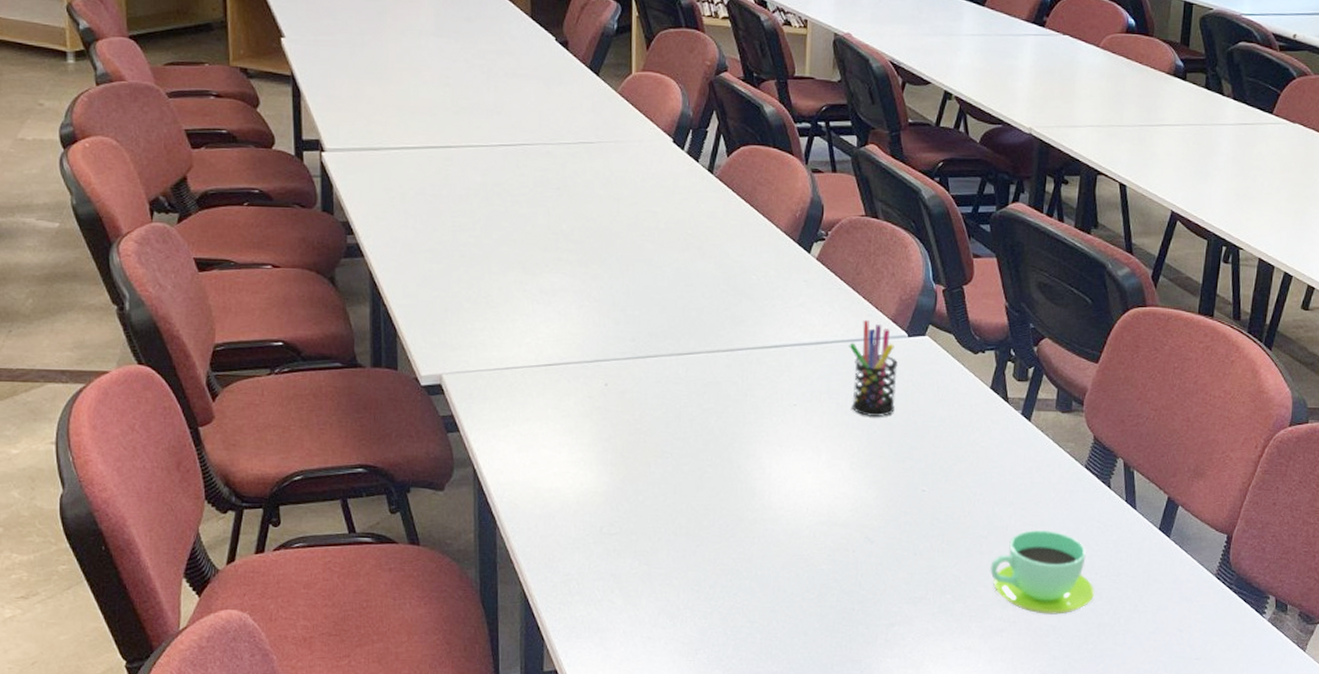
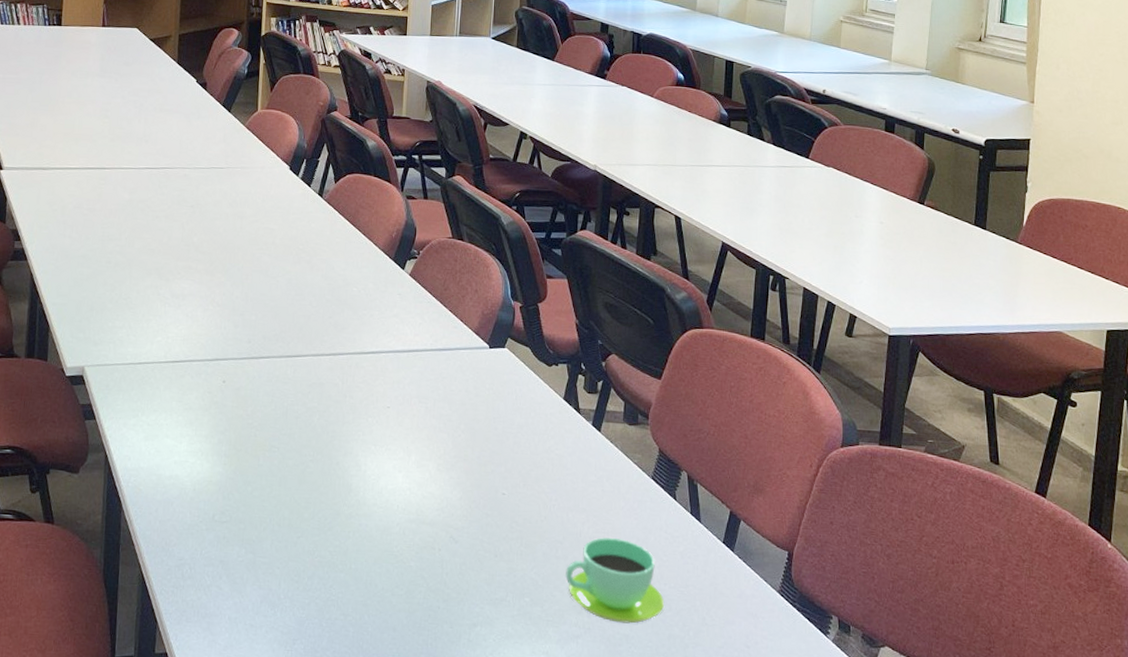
pen holder: present [849,320,898,417] -> none [437,332,480,422]

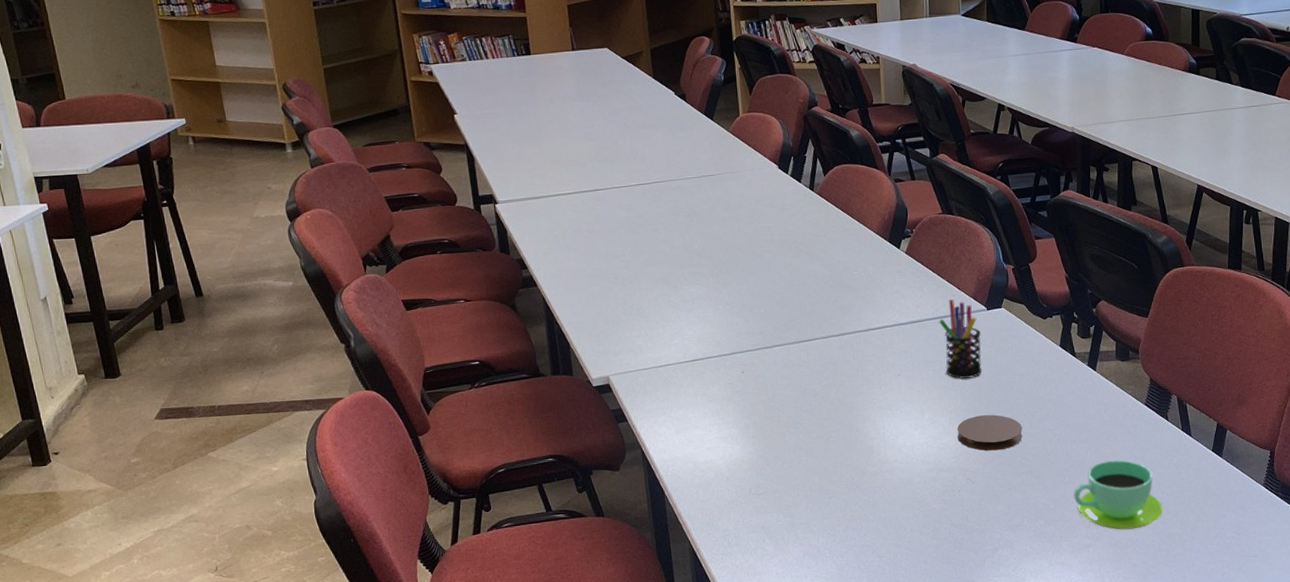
pen holder: none [437,332,480,422] -> present [939,299,982,379]
coaster: none [444,465,515,509] -> present [957,414,1023,451]

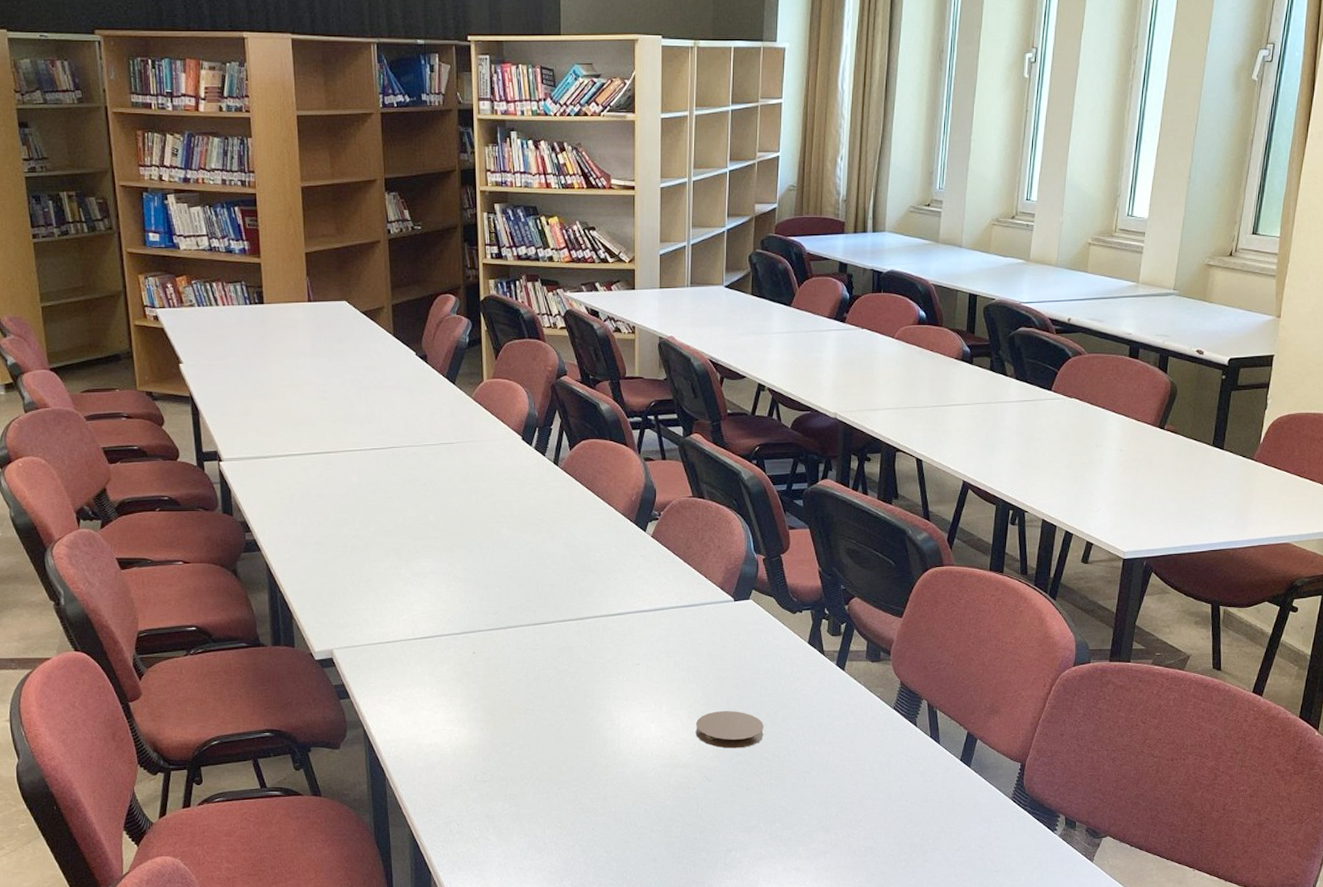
pen holder: present [939,299,982,379] -> none [683,588,726,672]
cup: present [1074,460,1163,530] -> none [813,765,905,837]

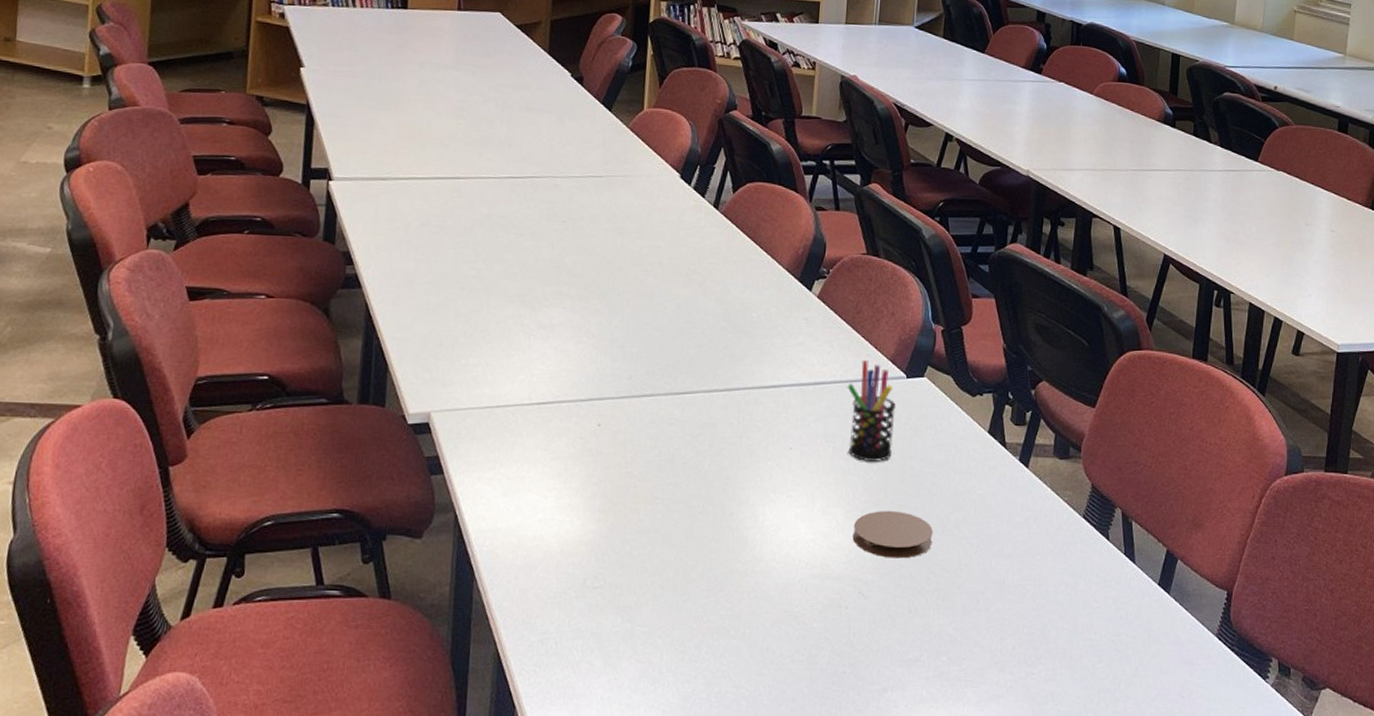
pen holder: none [683,588,726,672] -> present [847,360,896,461]

